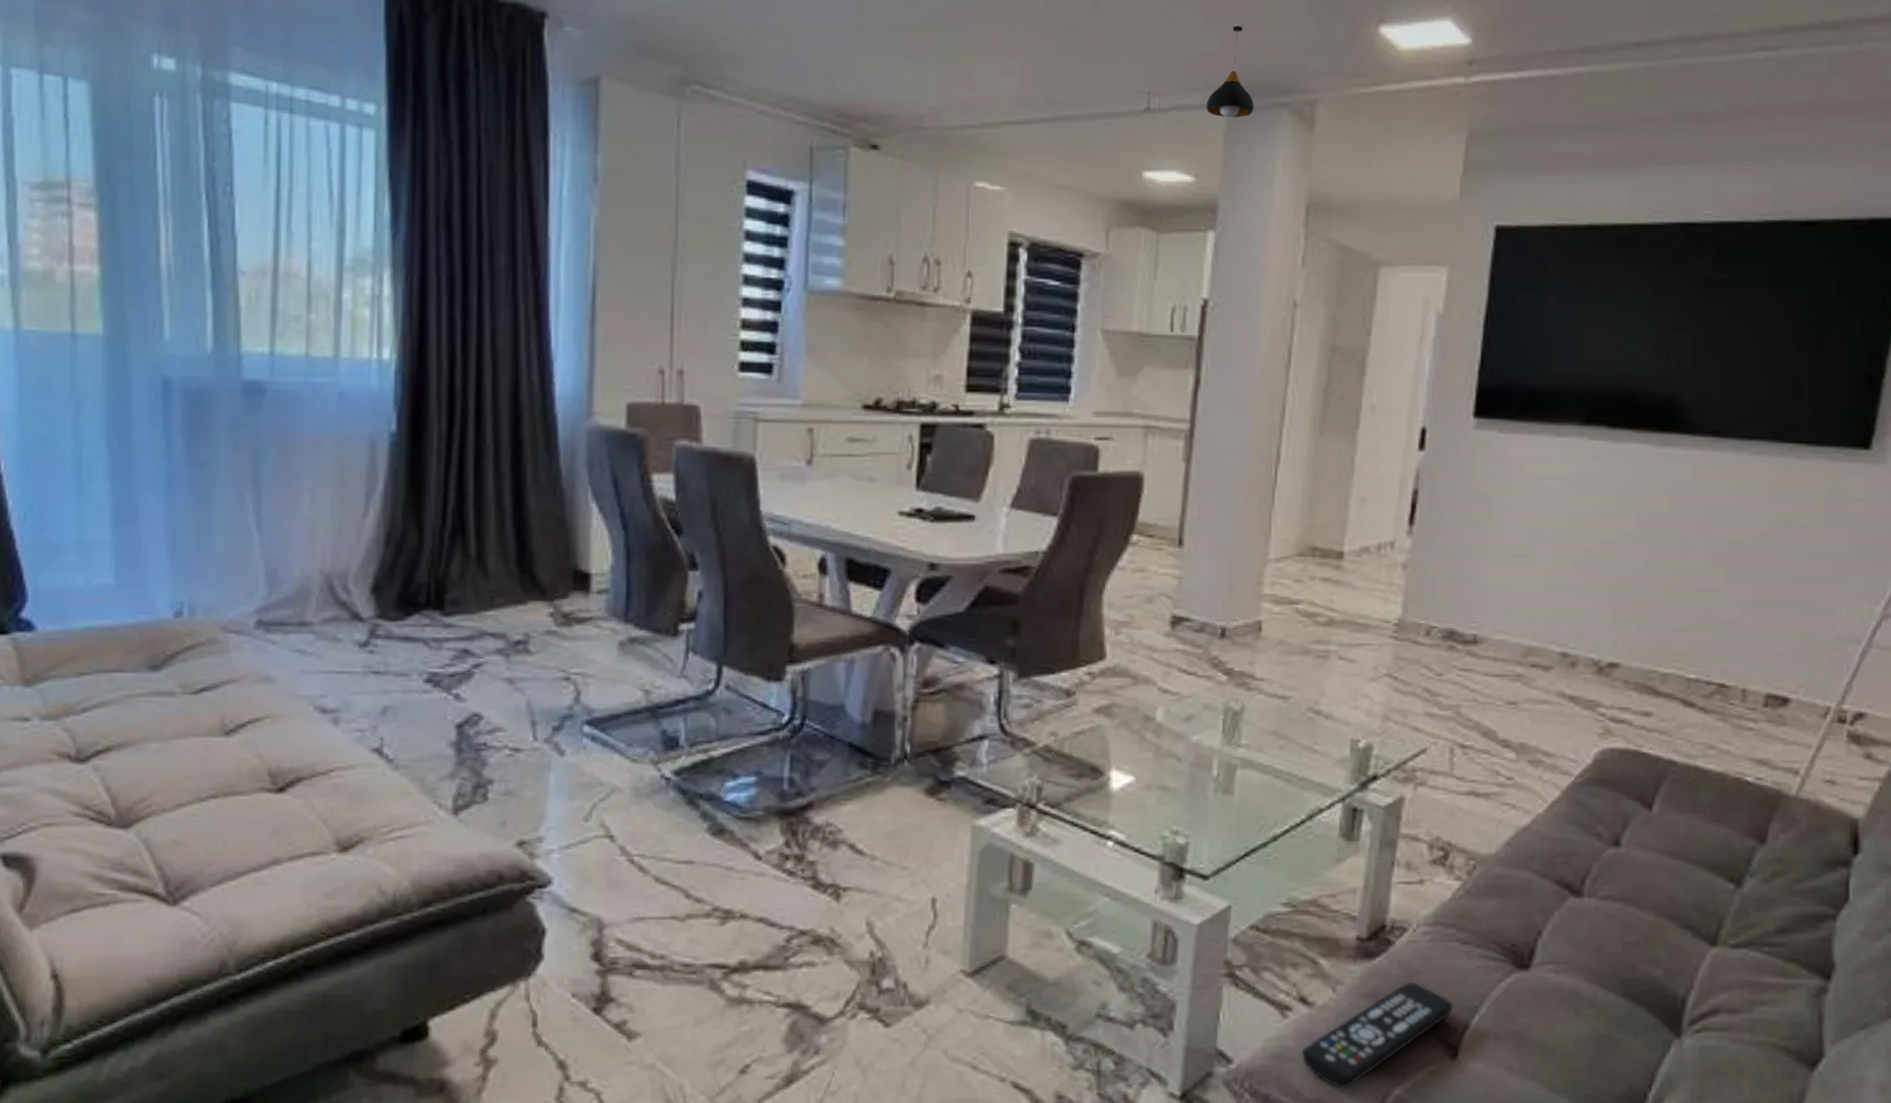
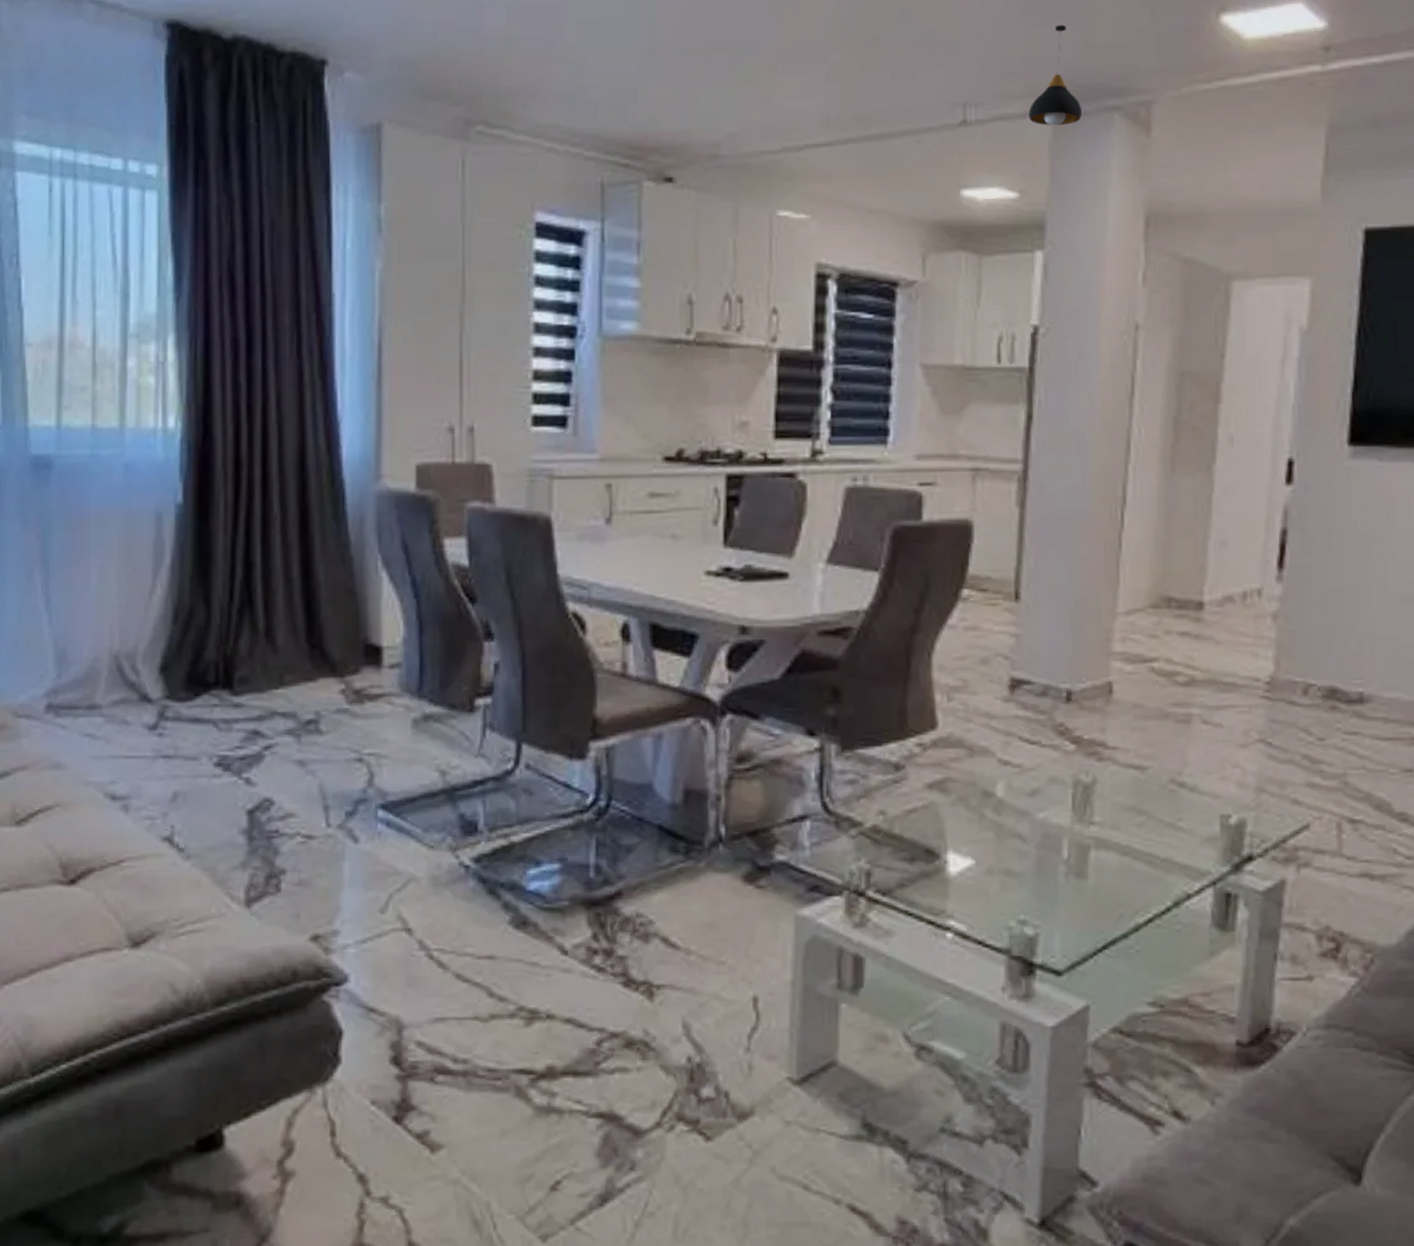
remote control: present [1301,982,1453,1090] -> none [1177,1094,1354,1219]

